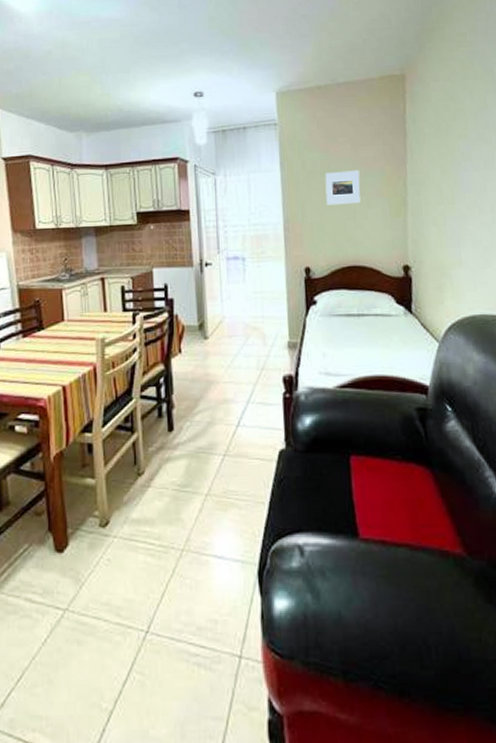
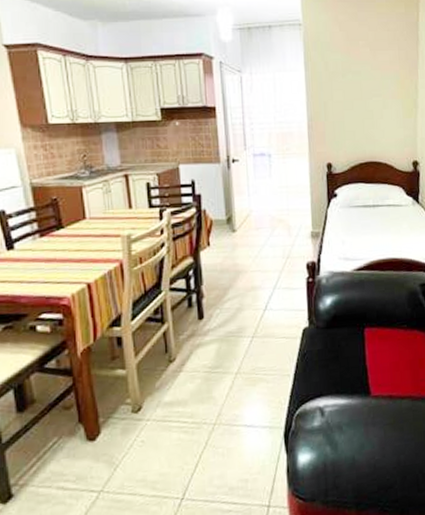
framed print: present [324,170,361,206] -> none [346,73,378,106]

